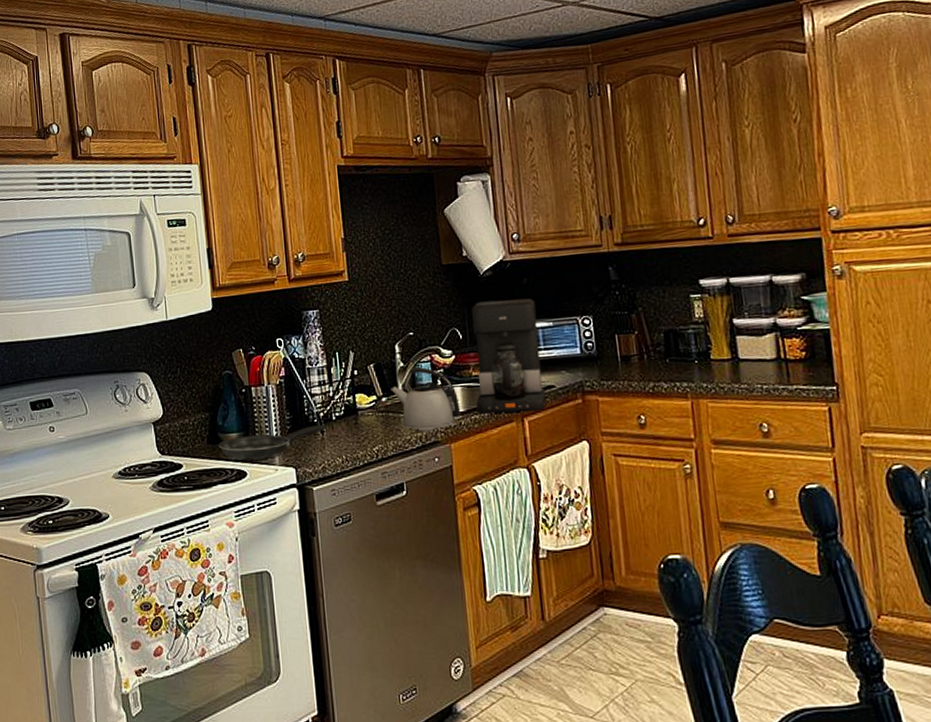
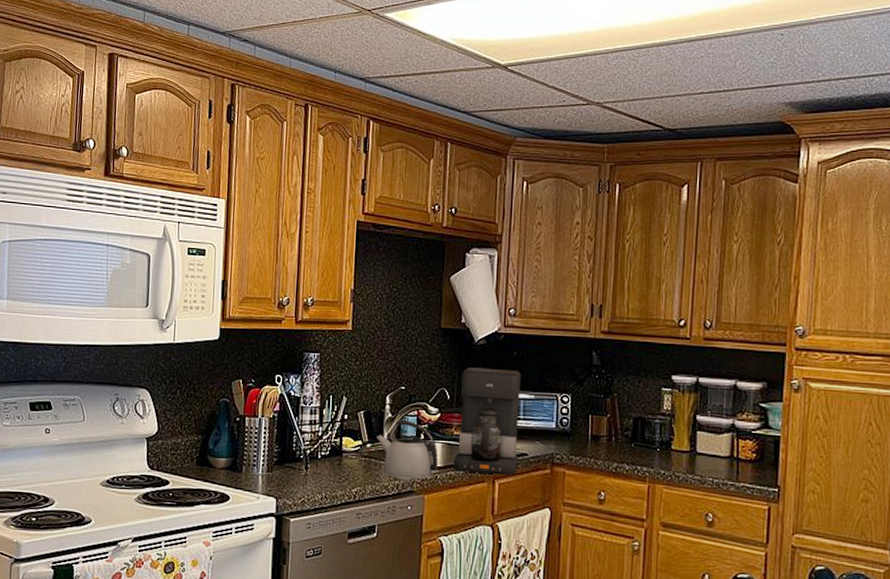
frying pan: present [218,425,327,462] -> none [206,461,312,487]

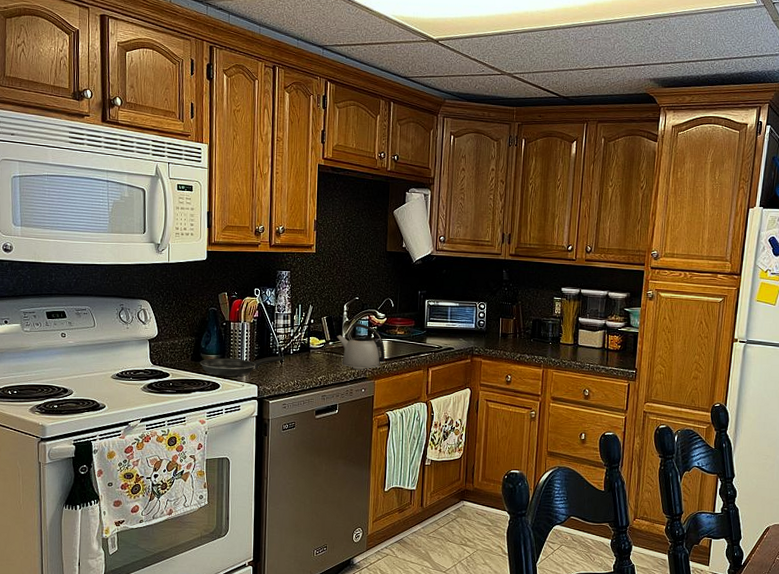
frying pan: none [206,461,312,487] -> present [200,356,285,377]
coffee maker: present [453,367,521,476] -> none [397,282,449,365]

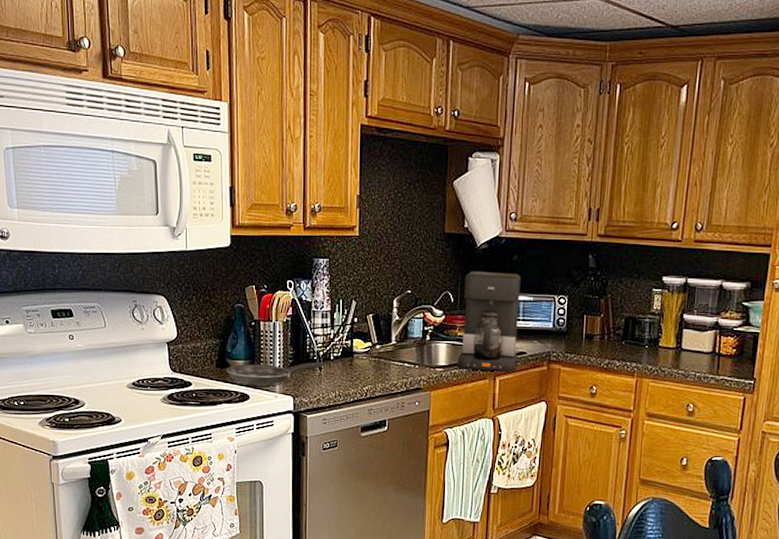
kettle: present [337,322,385,370] -> none [385,321,443,379]
coffee maker: none [397,282,449,365] -> present [457,271,521,373]

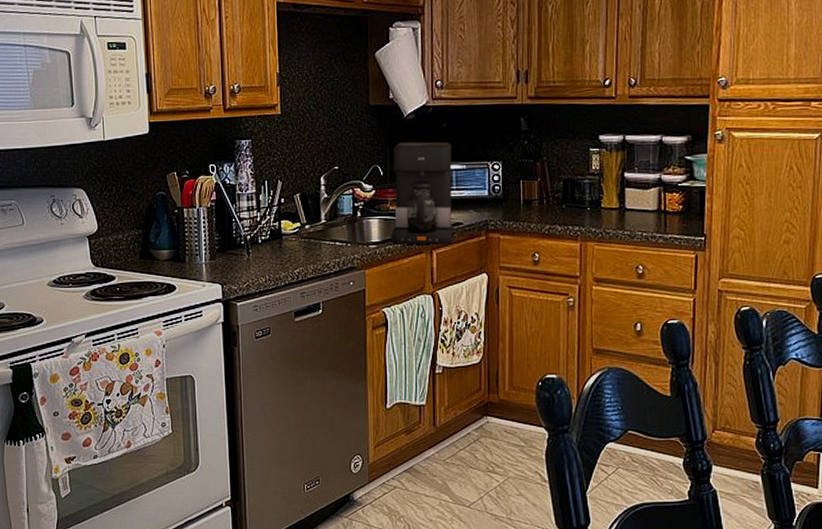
frying pan: present [226,362,325,387] -> none [150,247,253,277]

